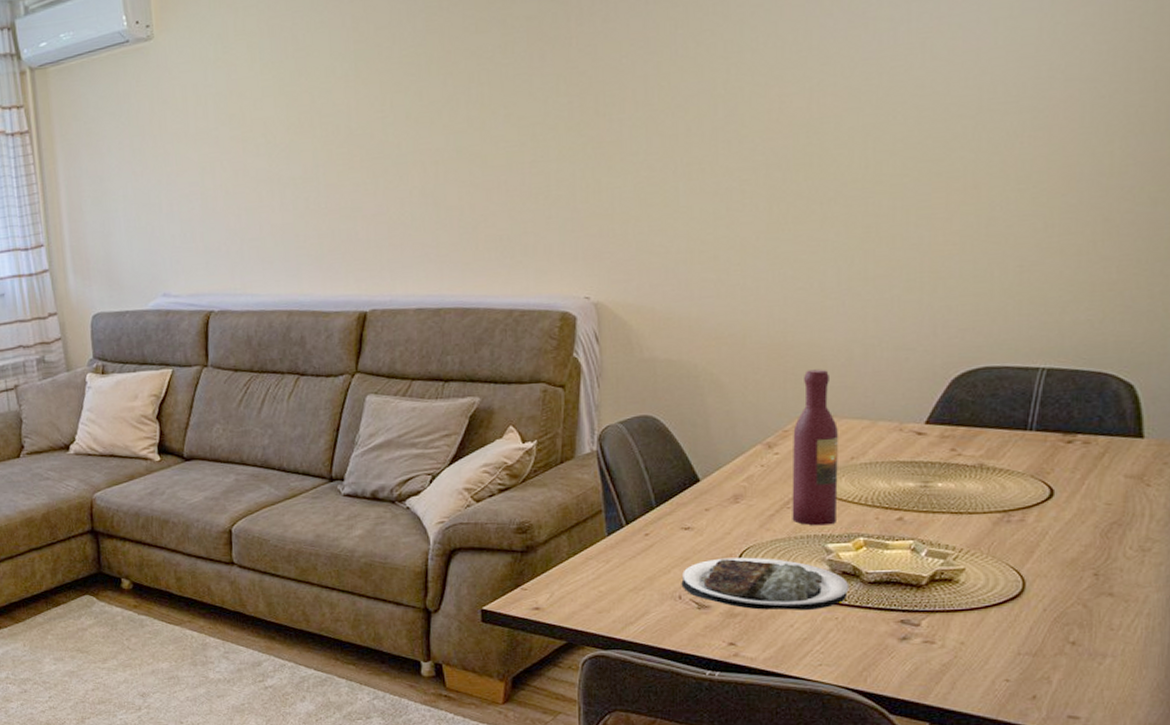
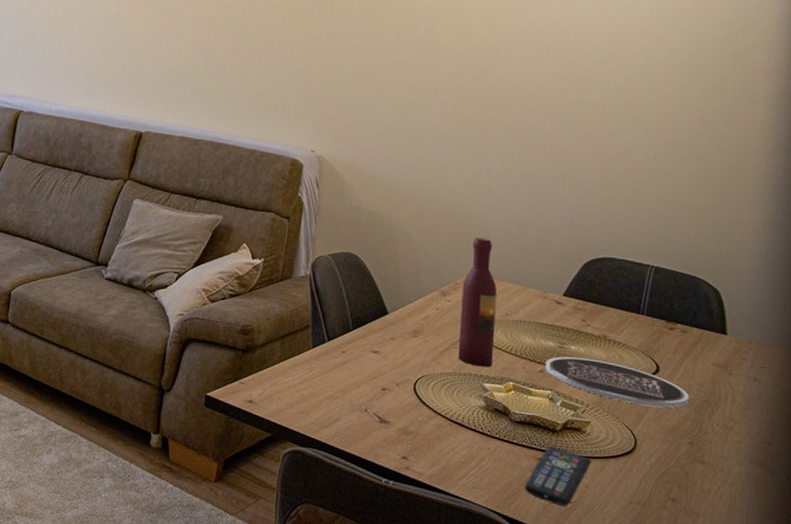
plate: present [681,557,850,610] -> none [368,381,500,439]
remote control: none [882,603,968,670] -> present [524,445,592,507]
plate: none [905,494,1093,540] -> present [545,356,689,408]

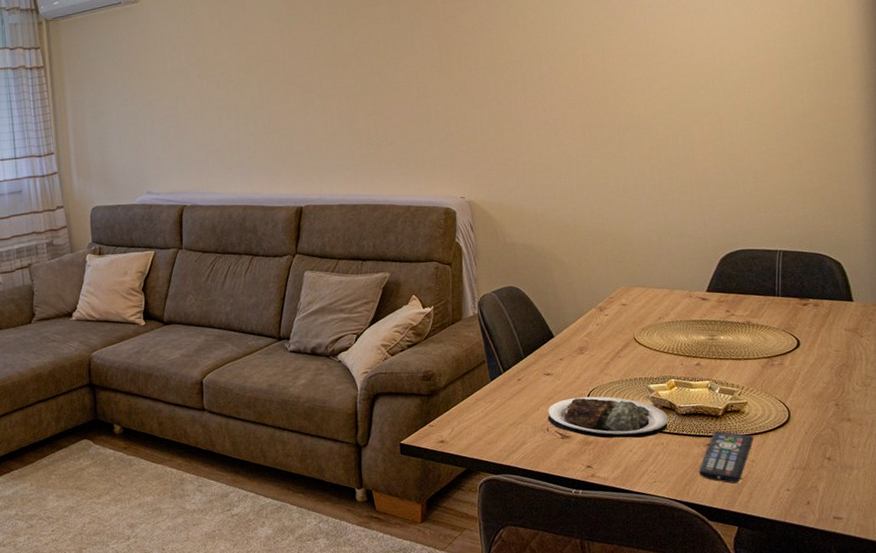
plate: none [368,381,500,439] -> present [548,396,669,438]
wine bottle: present [458,237,497,368] -> none [616,251,654,371]
plate: present [545,356,689,408] -> none [700,344,829,379]

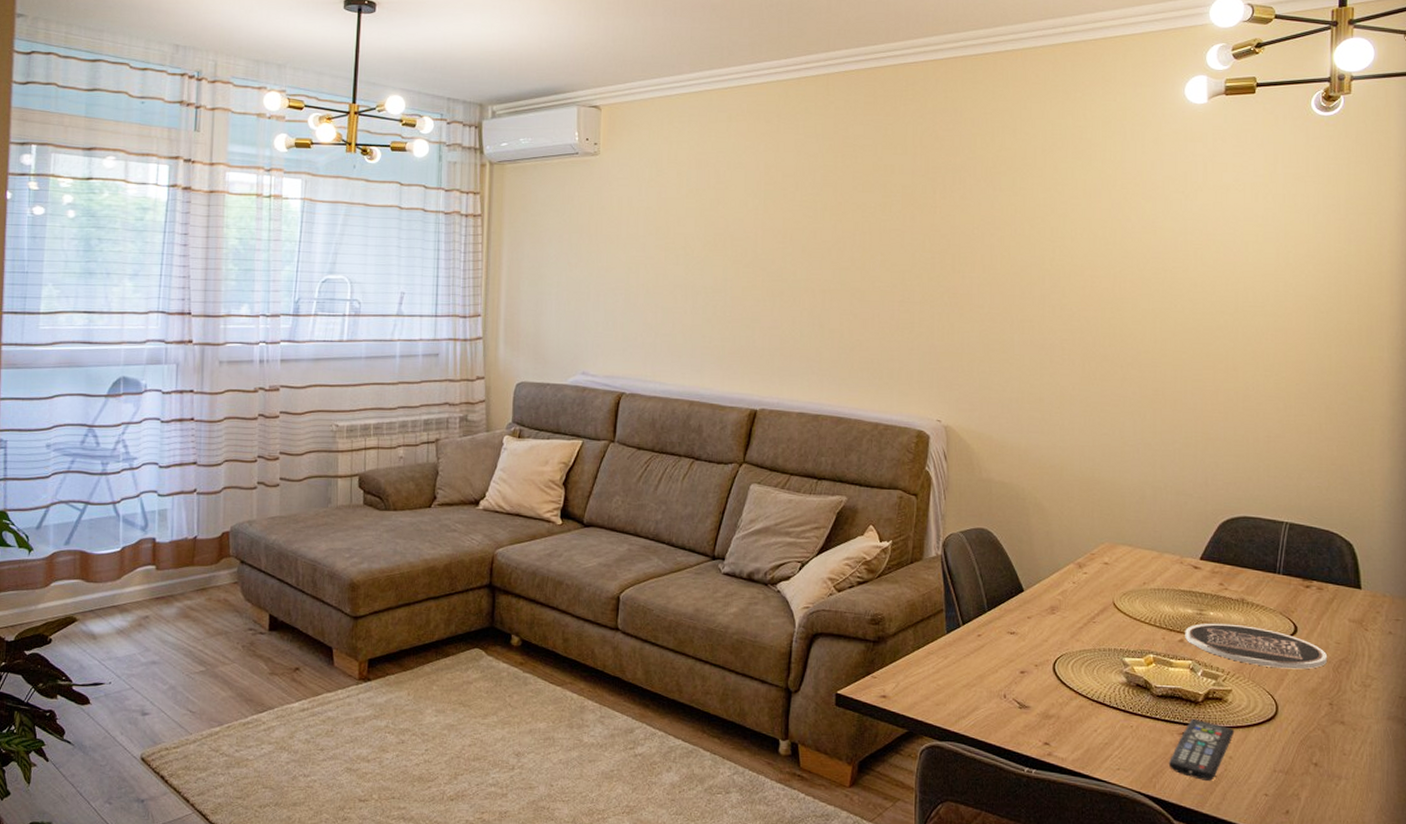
plate: present [548,396,669,438] -> none [1006,663,1142,717]
plate: none [700,344,829,379] -> present [1185,623,1327,670]

